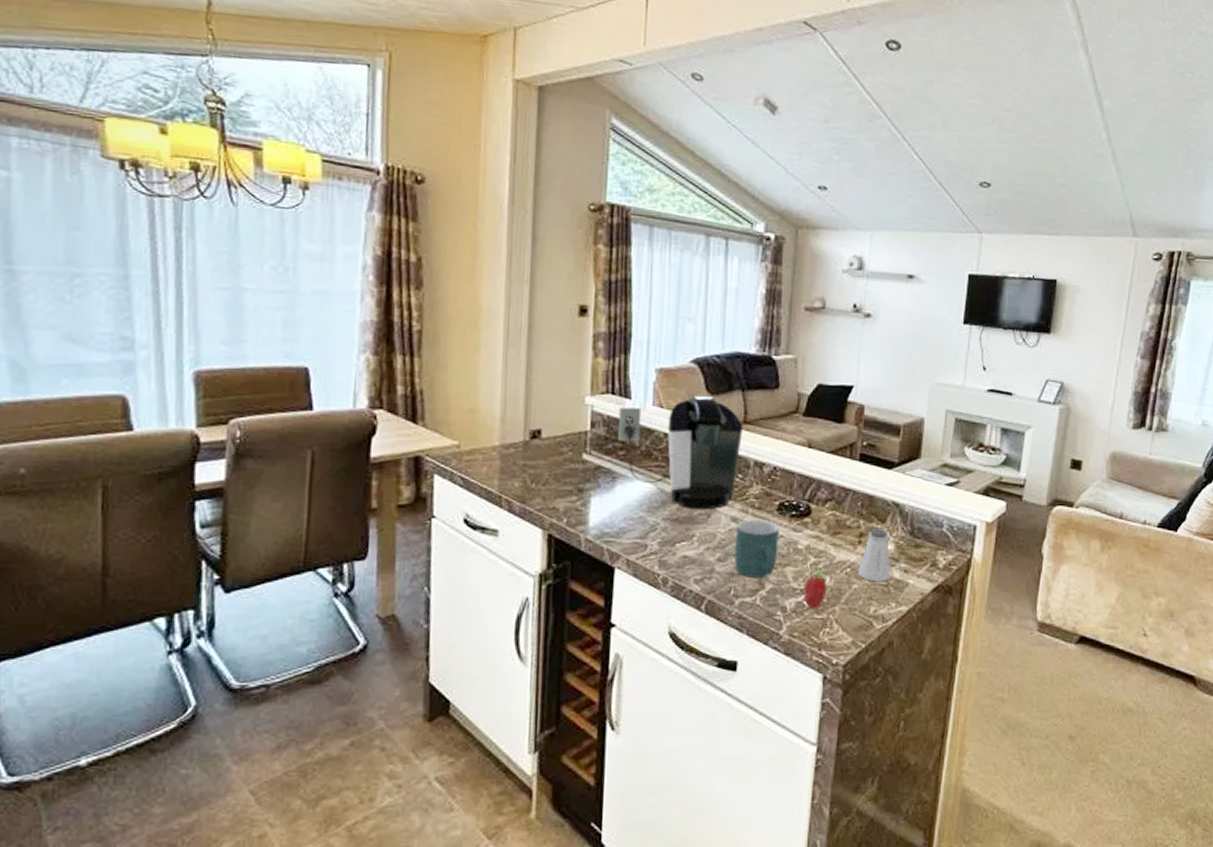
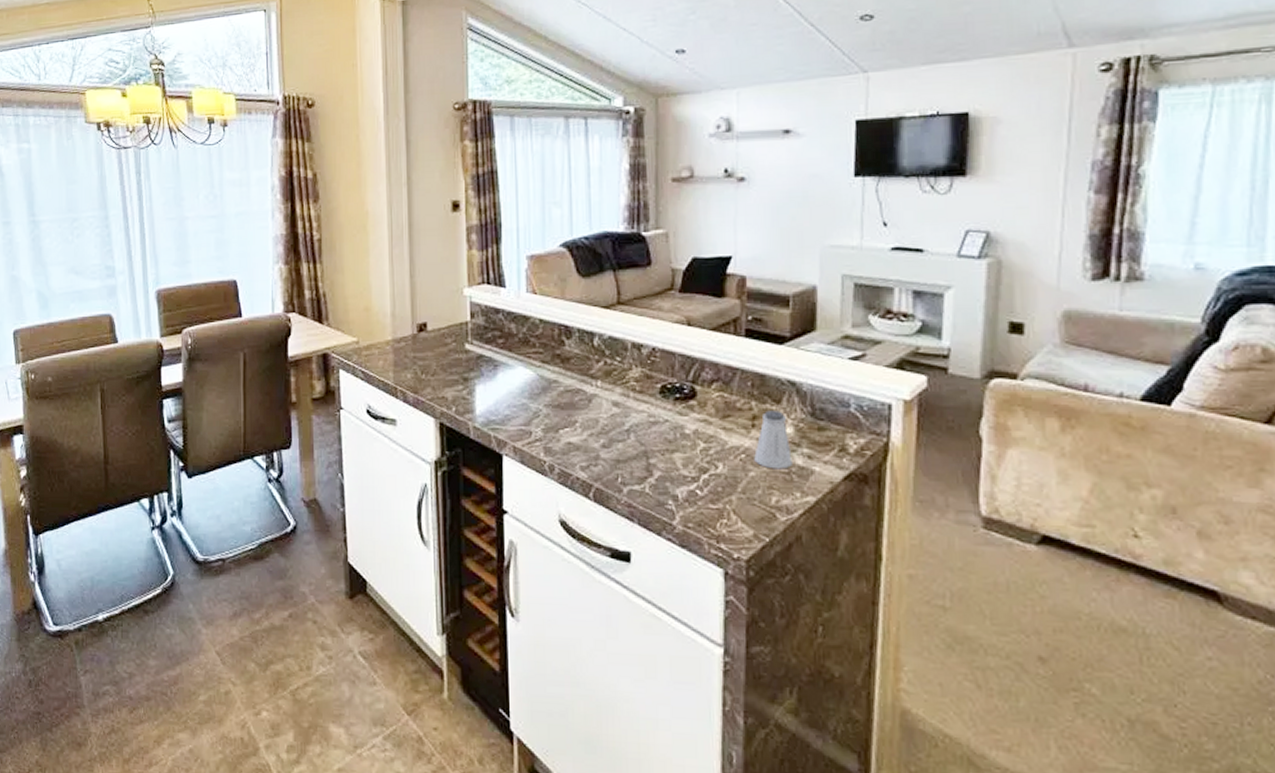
coffee maker: present [618,396,743,510] -> none [496,280,617,395]
mug: present [734,520,779,578] -> none [618,404,664,465]
fruit: present [803,568,829,609] -> none [695,454,722,498]

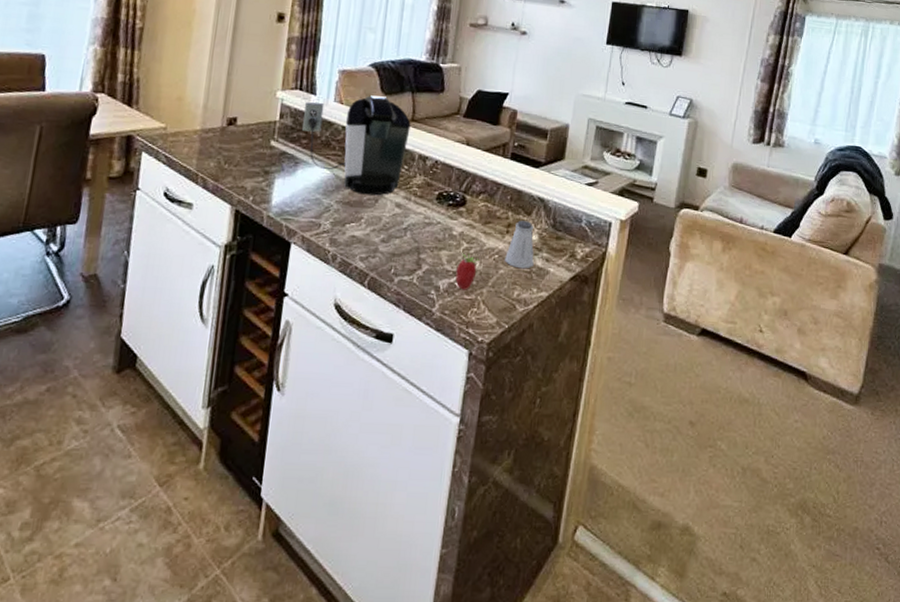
coffee maker: none [496,280,617,395] -> present [302,95,411,196]
fruit: none [695,454,722,498] -> present [455,253,479,290]

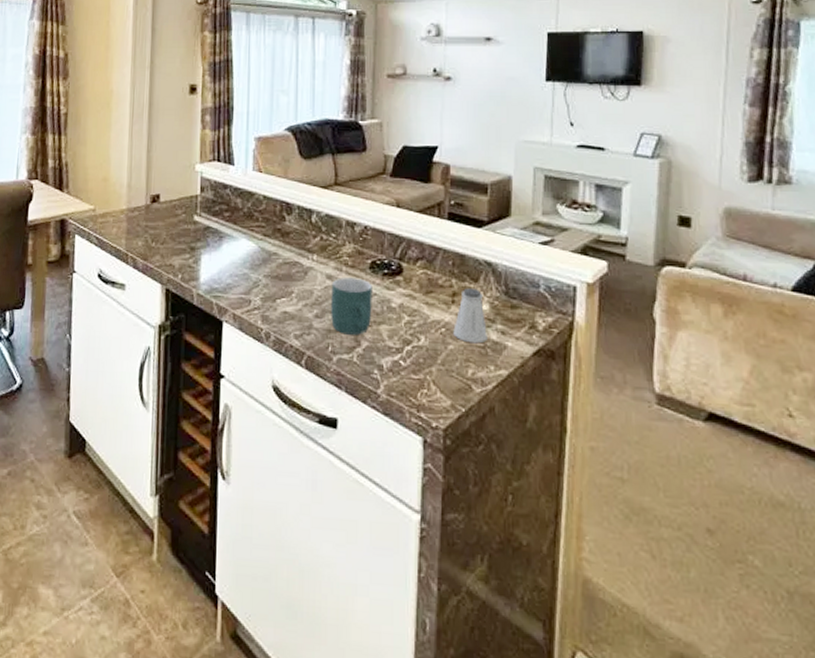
coffee maker: present [302,95,411,196] -> none [224,161,334,268]
mug: none [396,206,437,259] -> present [331,277,372,335]
fruit: present [455,253,479,290] -> none [399,327,424,369]

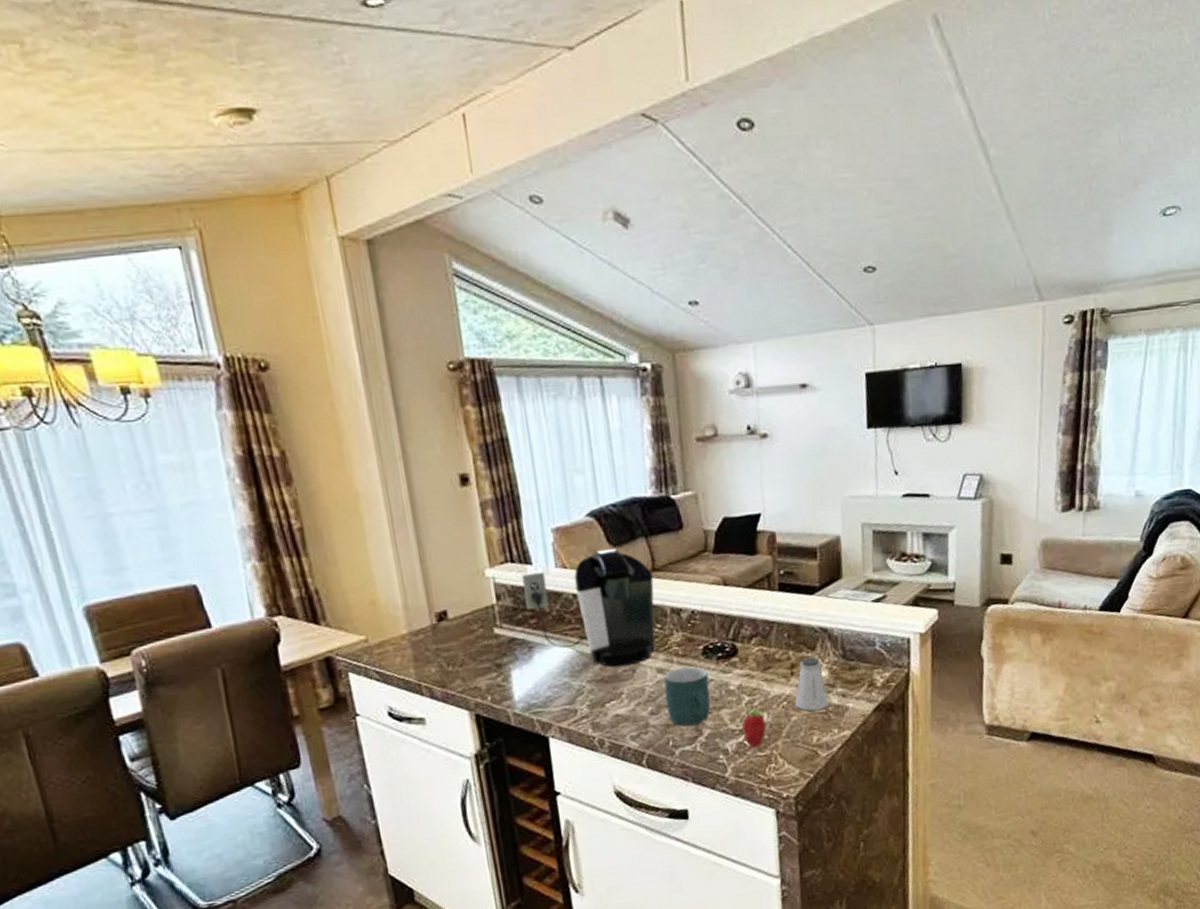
coffee maker: none [224,161,334,268] -> present [522,549,655,667]
fruit: none [399,327,424,369] -> present [742,706,766,748]

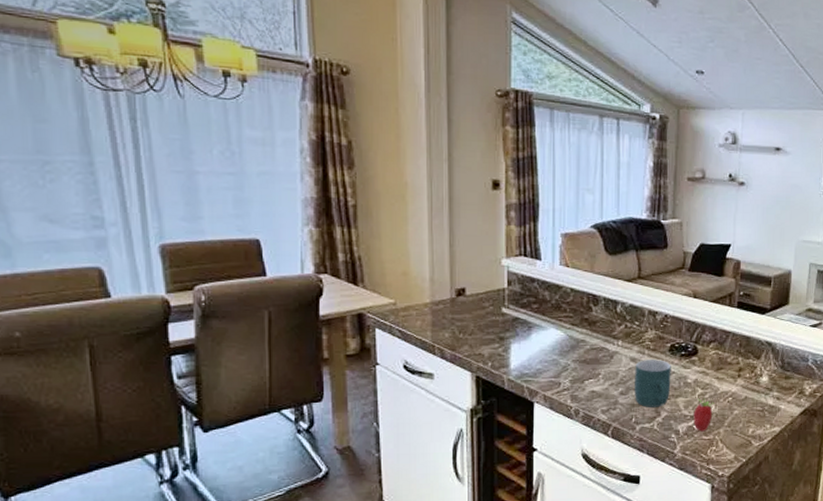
coffee maker: present [522,549,655,667] -> none [532,256,638,352]
saltshaker: present [795,656,829,711] -> none [738,364,766,408]

